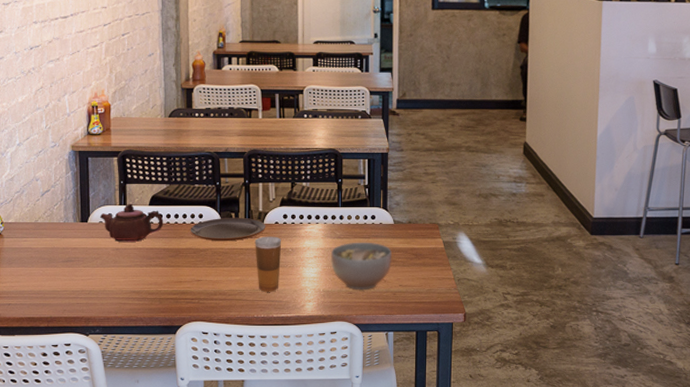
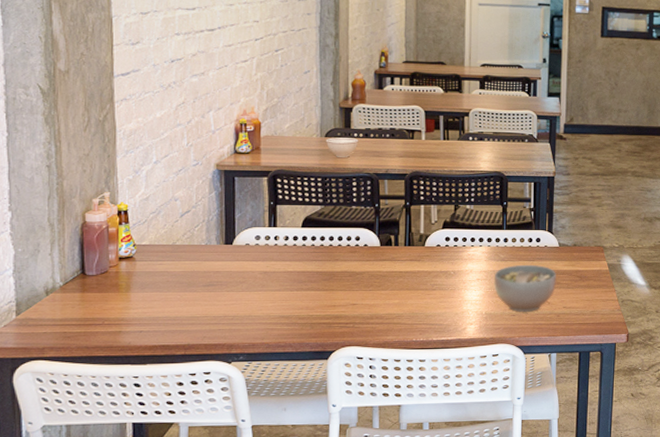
teapot: present [99,203,164,242] -> none [246,225,317,265]
bowl: none [169,118,200,138] -> present [325,137,359,159]
plate: present [190,217,266,242] -> none [346,239,427,265]
beverage cup: present [255,236,282,292] -> none [415,259,444,315]

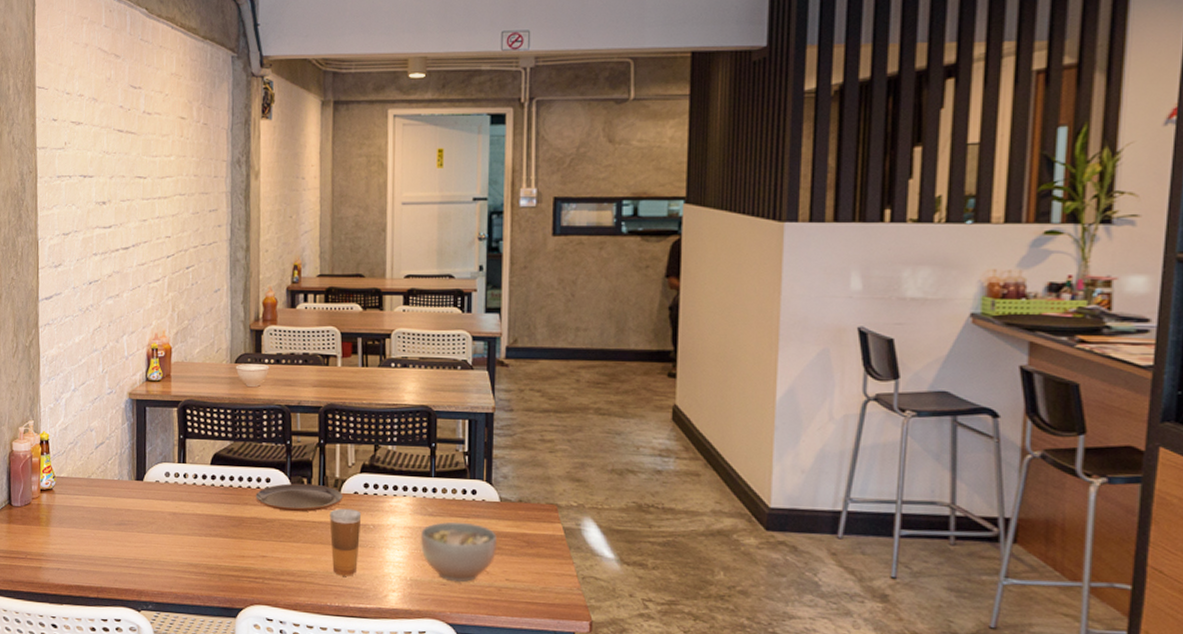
plate: none [346,239,427,265] -> present [255,483,344,512]
beverage cup: none [415,259,444,315] -> present [329,508,362,577]

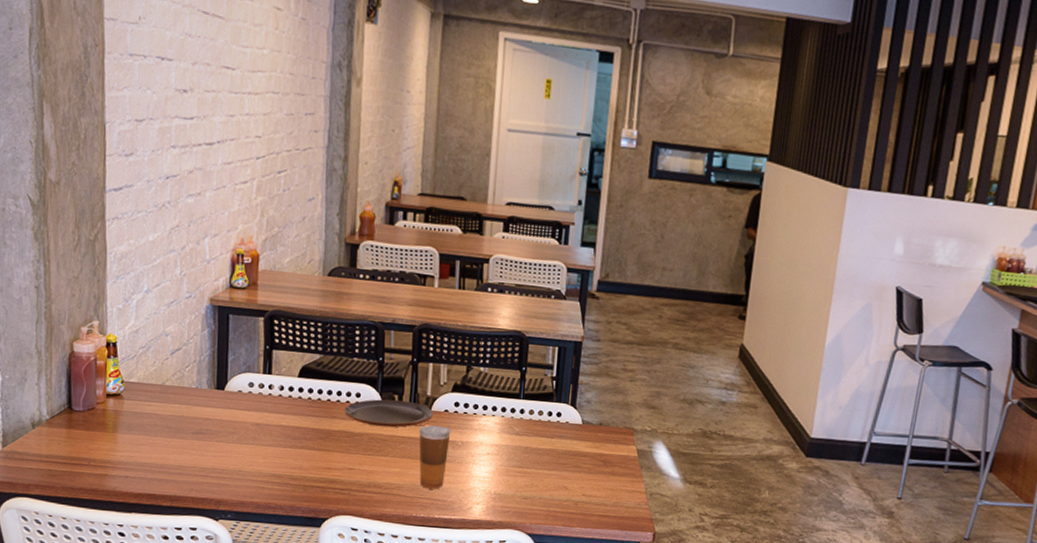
bowl: present [235,364,270,388] -> none [328,277,365,303]
soup bowl: present [420,521,498,583] -> none [505,441,578,497]

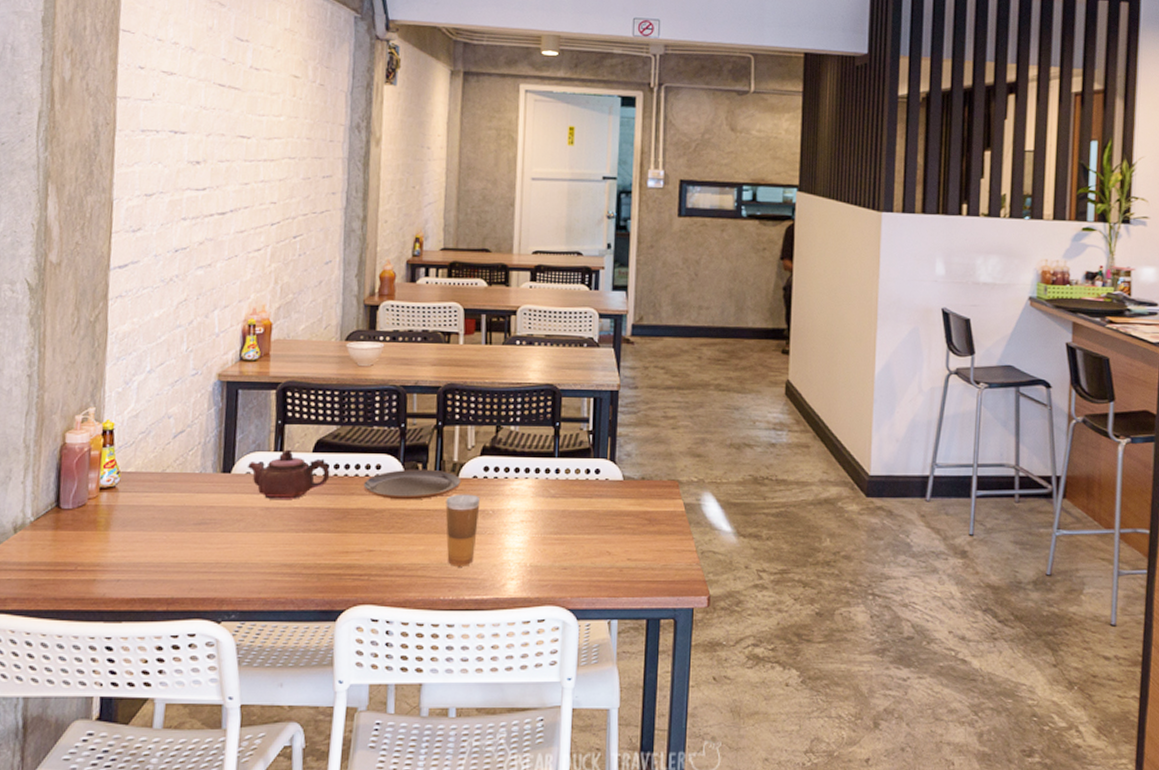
teapot: none [238,372,314,418] -> present [247,449,330,499]
bowl: none [328,277,365,303] -> present [345,341,385,367]

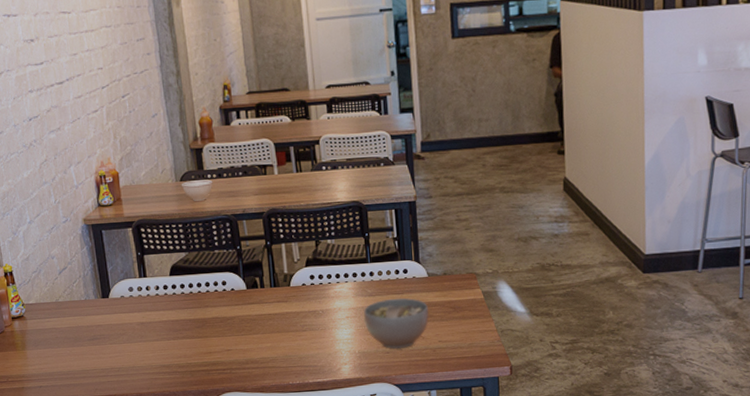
teapot: present [247,449,330,499] -> none [120,275,187,316]
plate: present [363,469,462,500] -> none [214,281,293,309]
beverage cup: present [445,494,481,567] -> none [283,298,313,358]
soup bowl: none [541,502,620,566] -> present [363,298,430,349]

